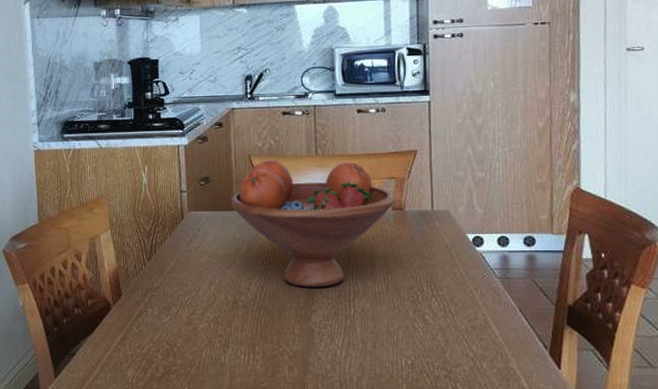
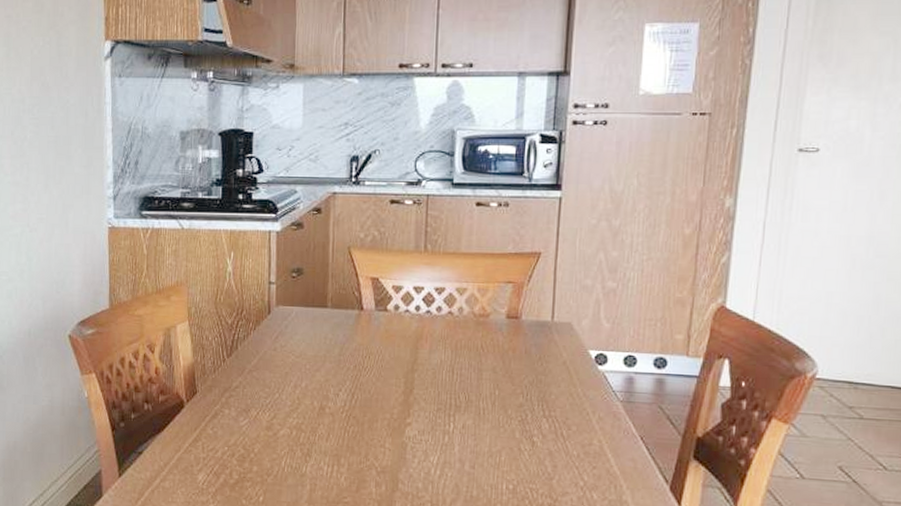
fruit bowl: present [230,159,395,287] -> none [323,252,511,399]

